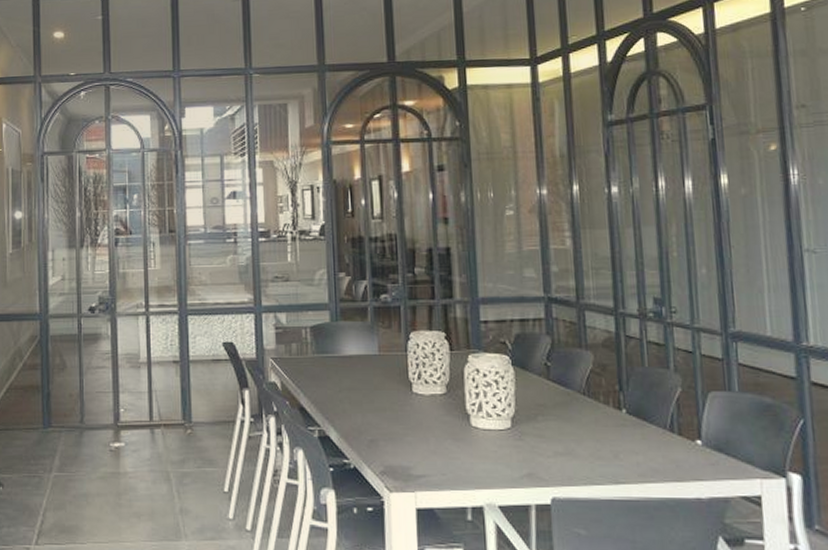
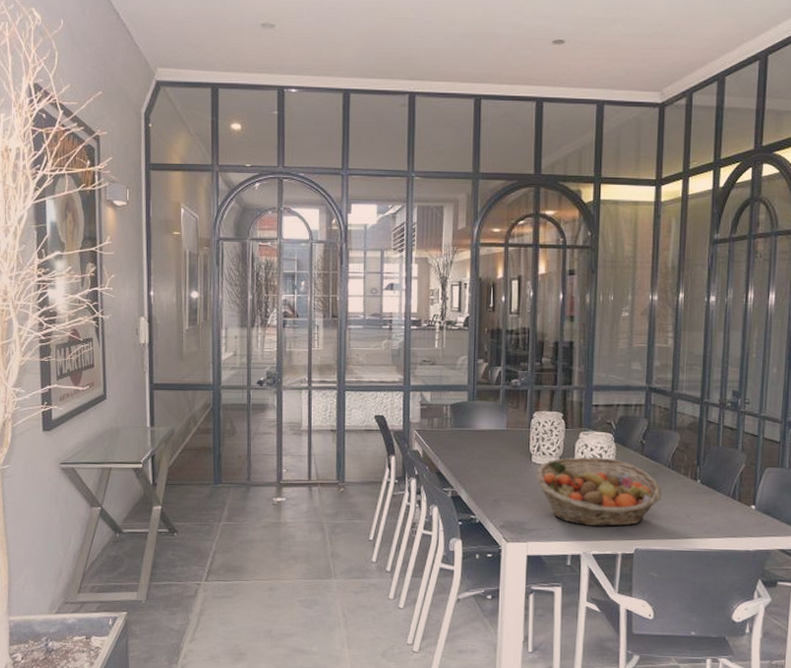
fruit basket: none [419,385,579,470] -> present [536,457,662,527]

